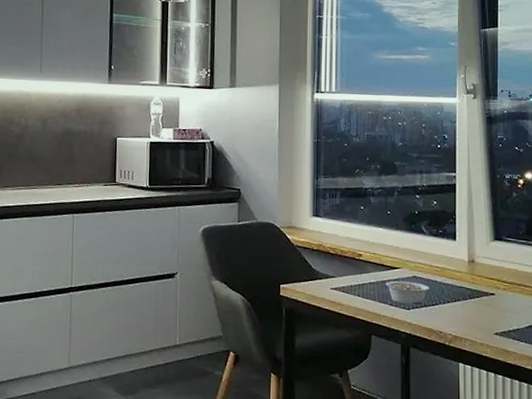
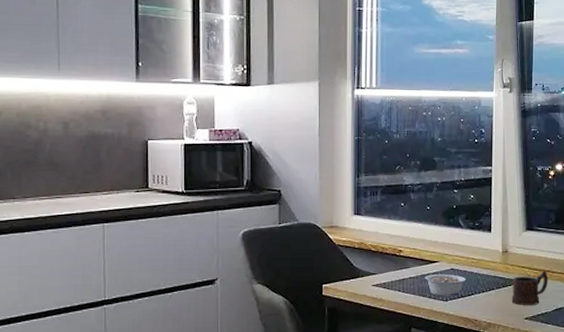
mug: none [479,284,520,320] -> present [511,271,549,305]

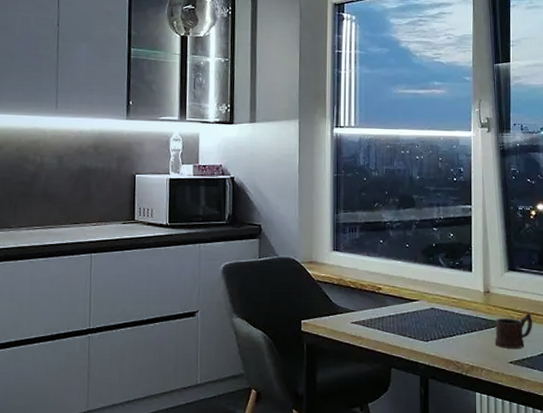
legume: present [425,274,467,297] -> none [405,314,448,337]

